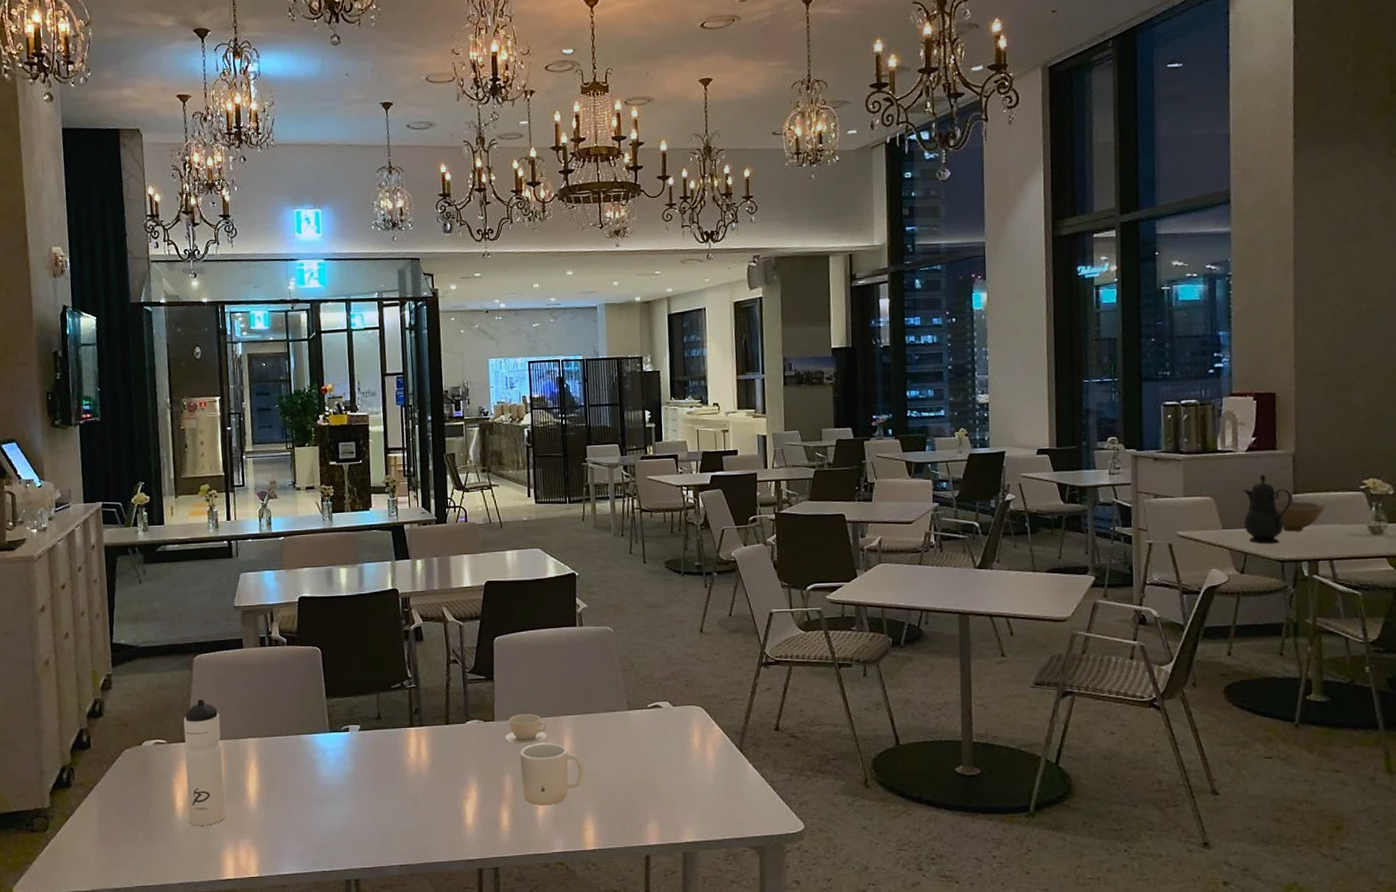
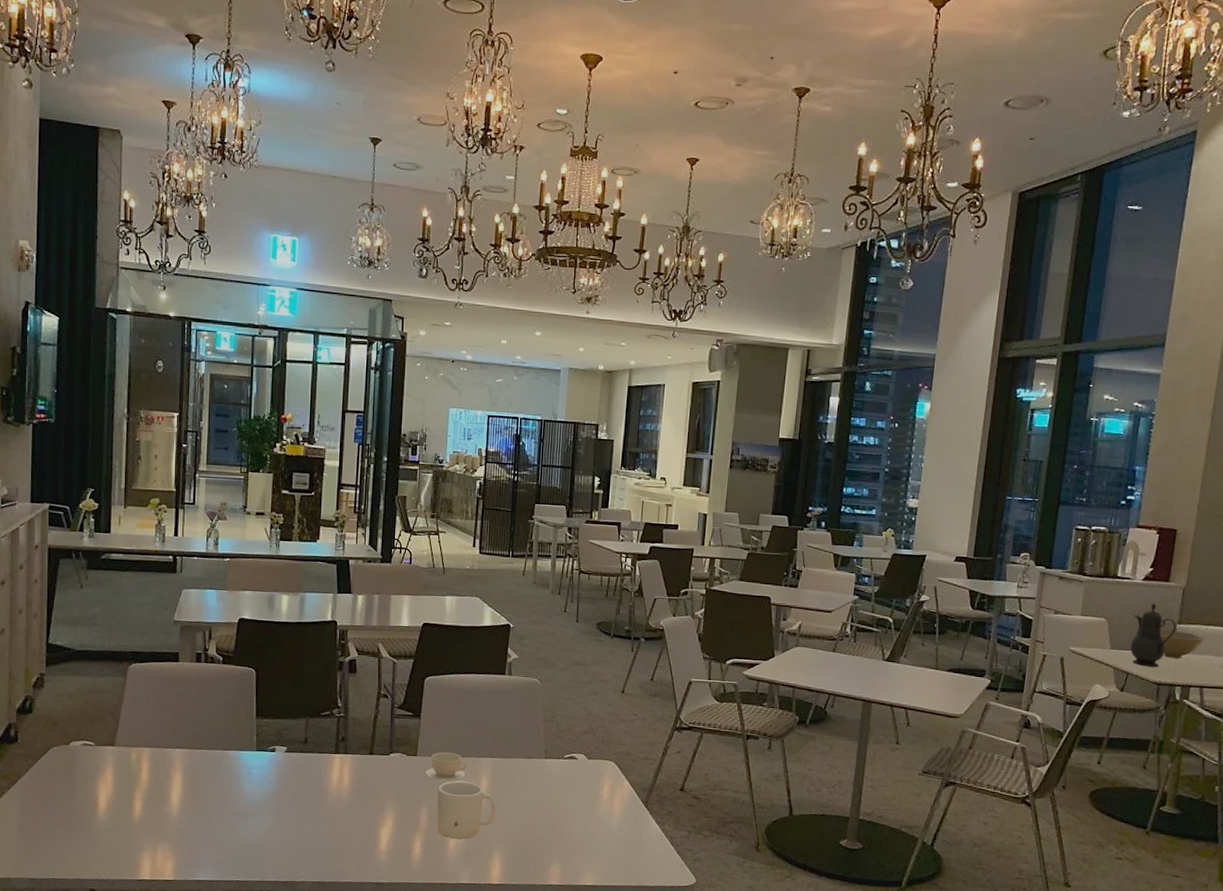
water bottle: present [183,699,226,826] -> none [110,706,150,828]

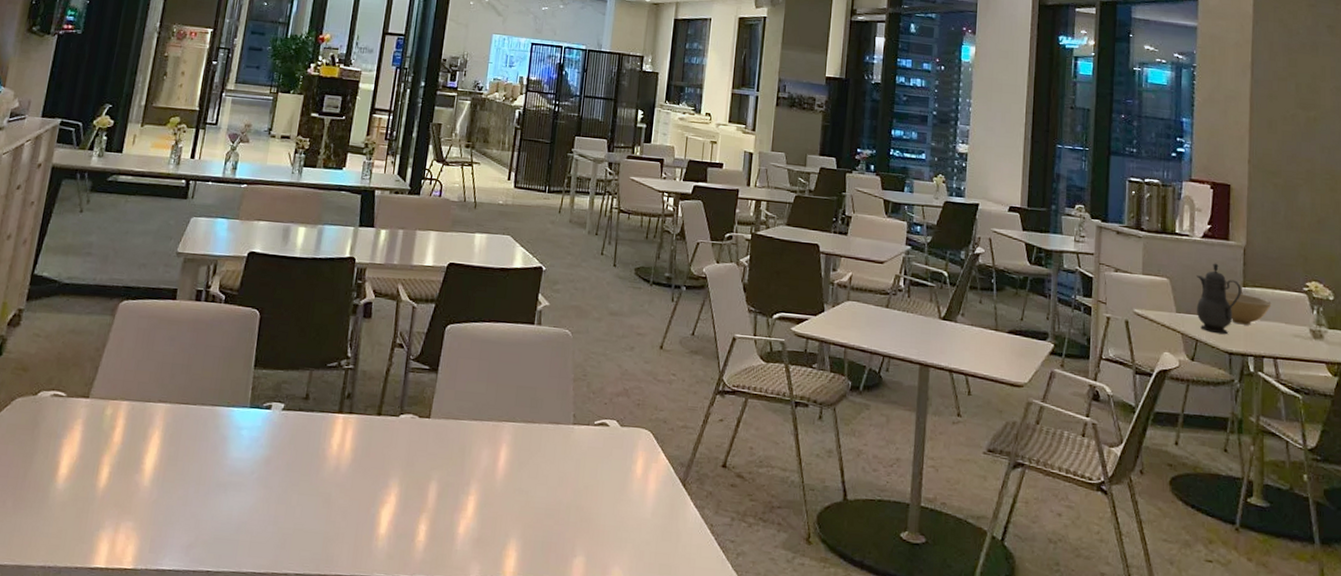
teacup: present [425,751,467,781] -> none [438,413,485,449]
mug: present [436,781,497,839] -> none [446,449,517,522]

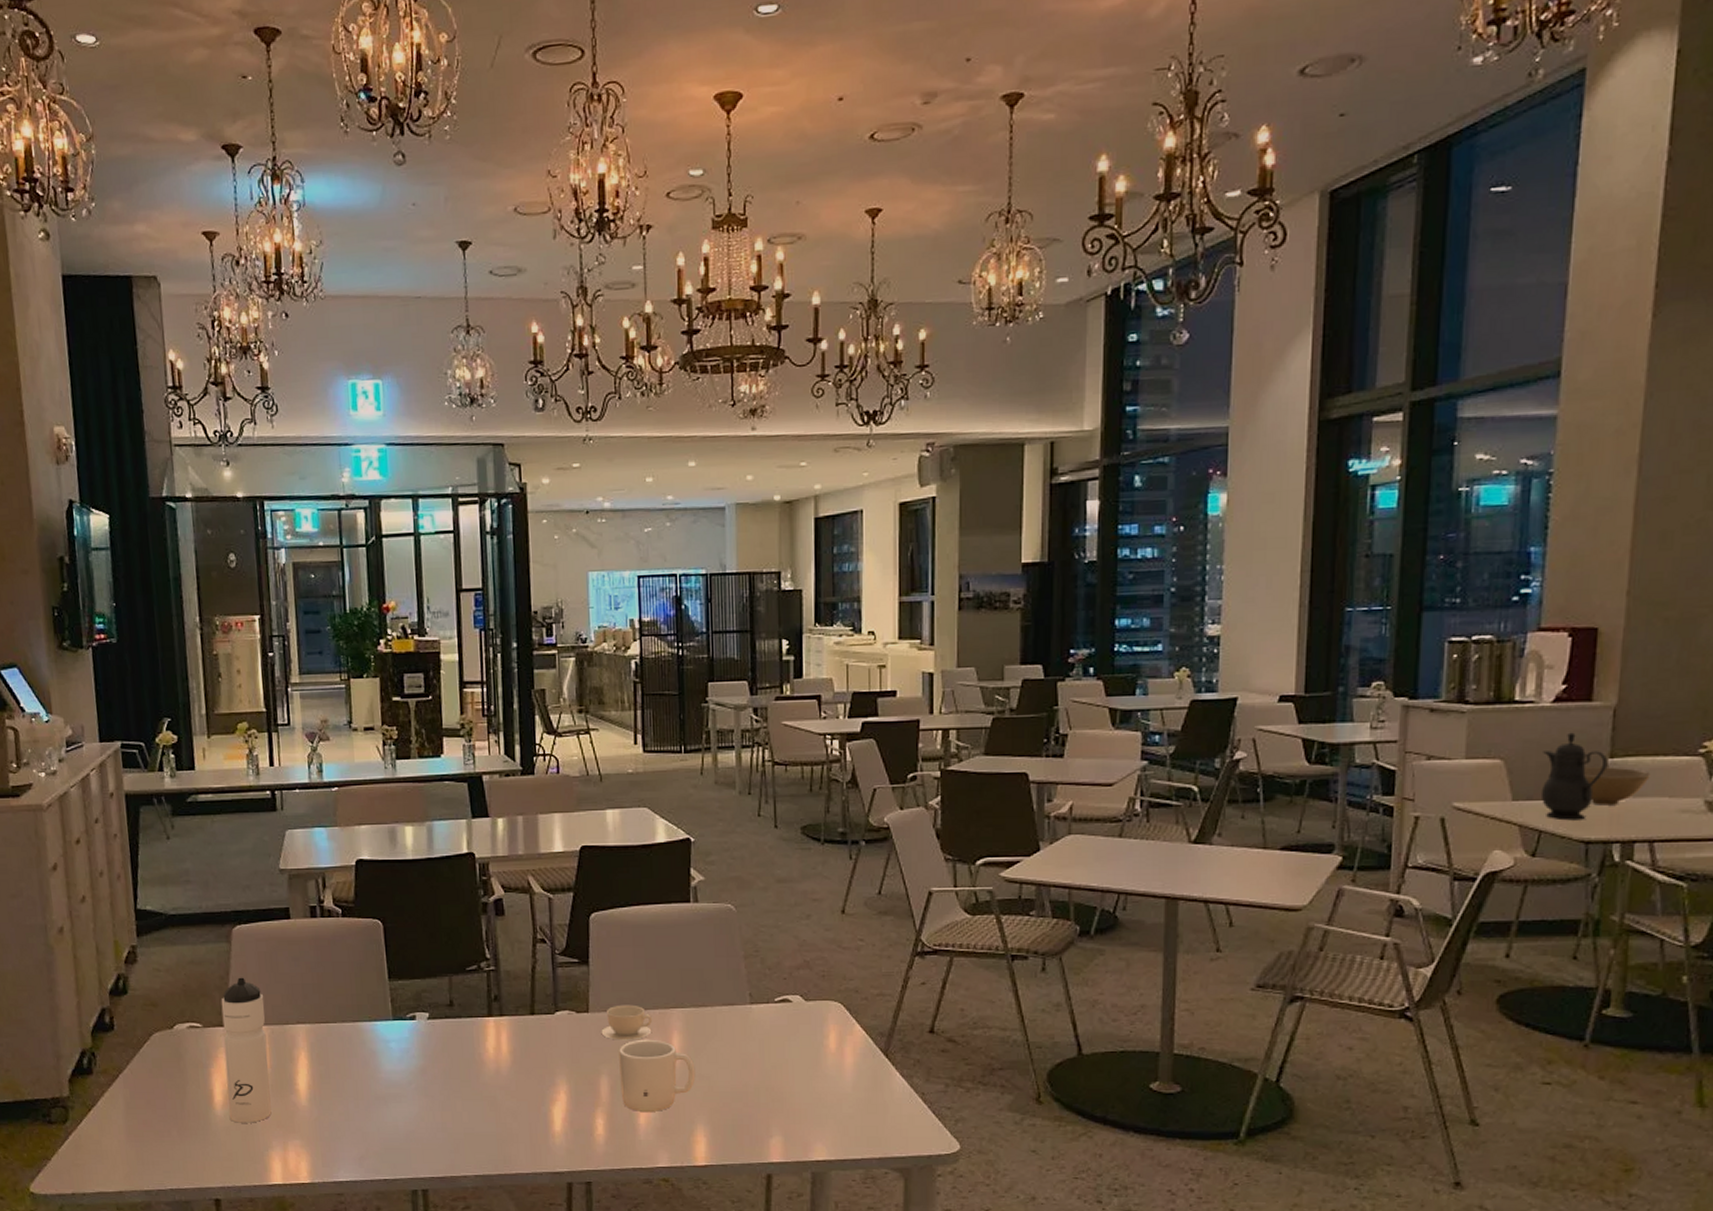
water bottle: none [69,350,133,500] -> present [221,977,272,1123]
teacup: none [438,413,485,449] -> present [601,1004,652,1040]
mug: none [446,449,517,522] -> present [619,1040,696,1111]

